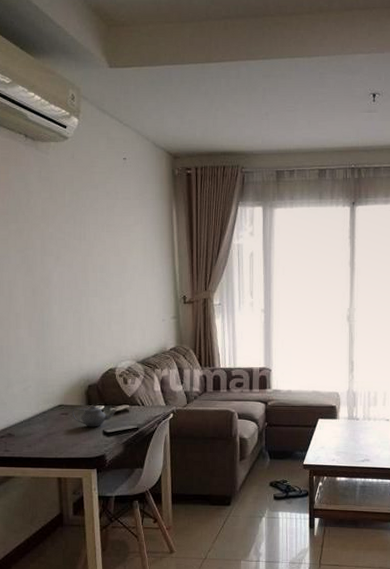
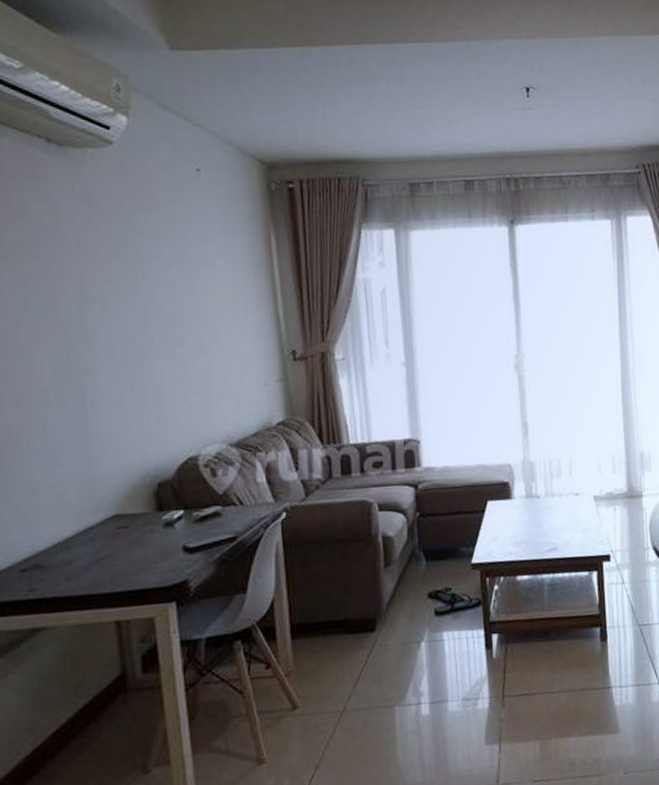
teapot: present [72,406,117,427] -> none [134,512,203,543]

